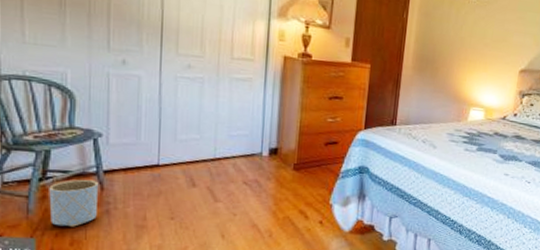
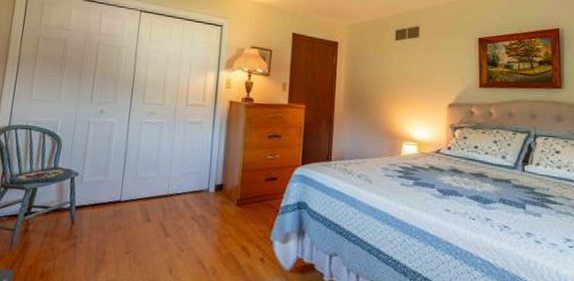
planter: present [49,179,99,227] -> none [28,214,71,260]

